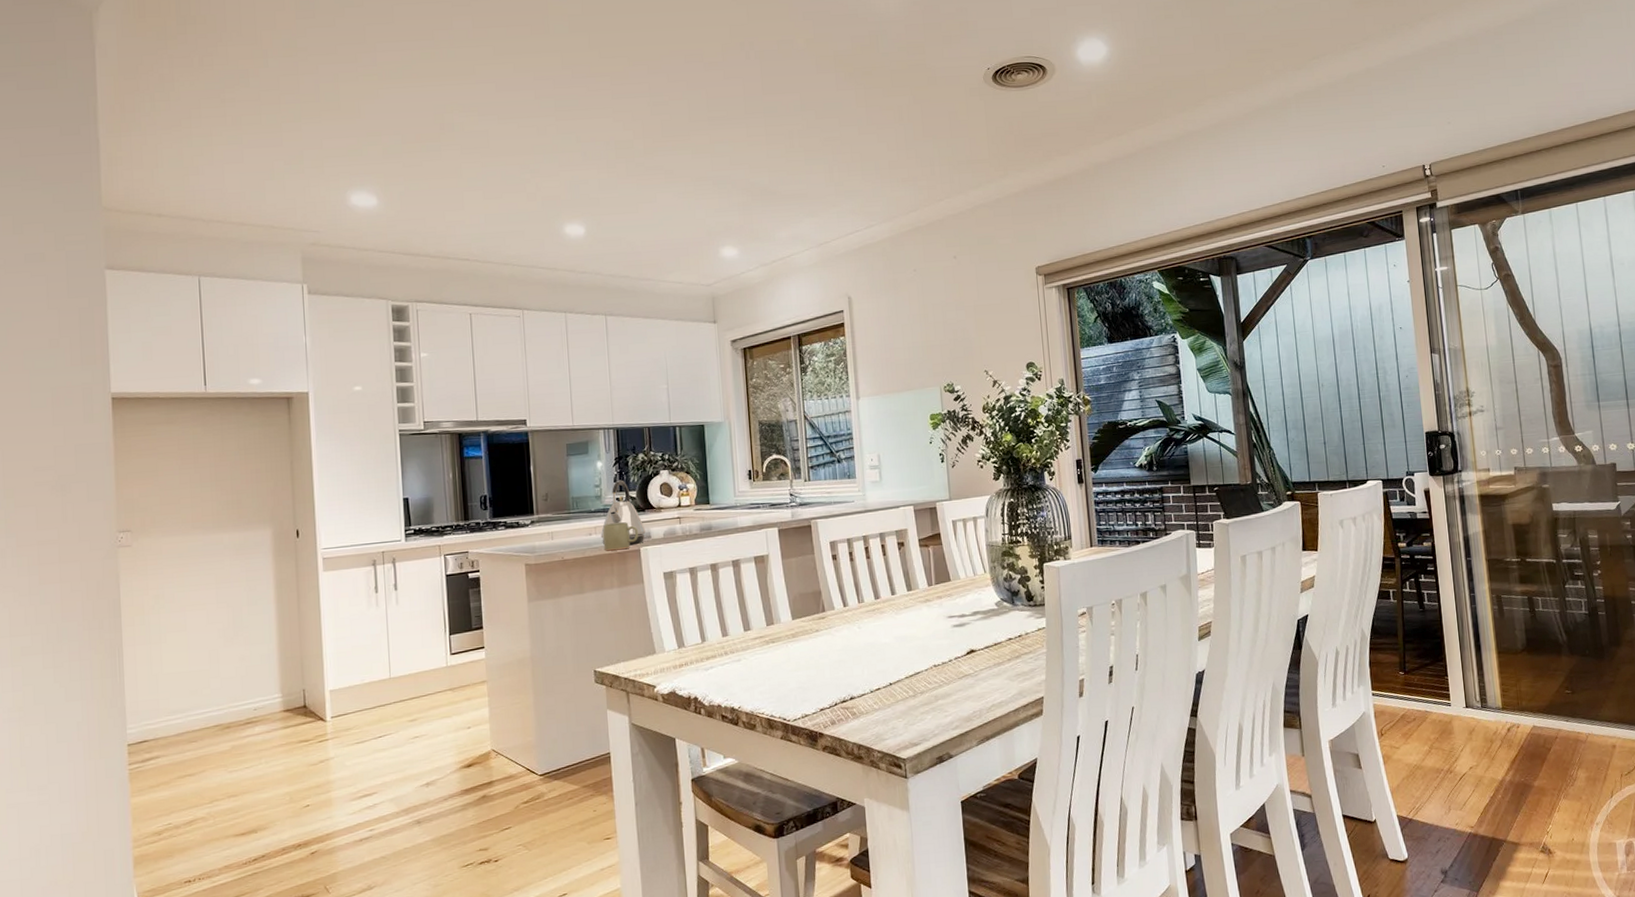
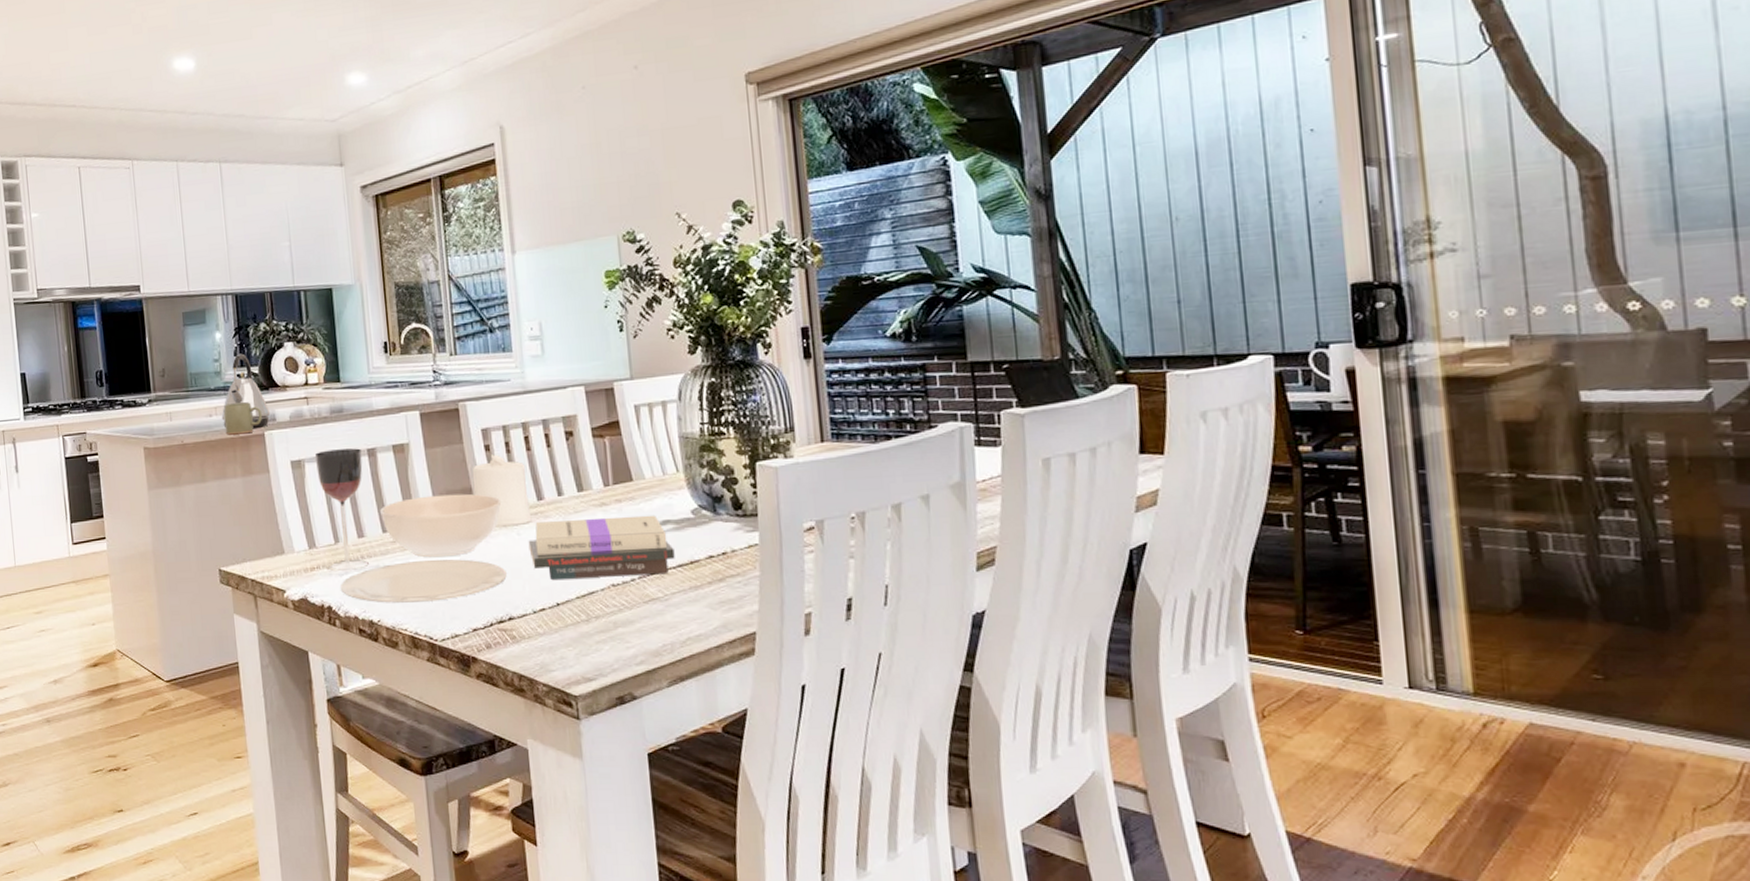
wineglass: none [685,560,732,667] -> present [314,448,369,572]
plate: none [705,650,849,692] -> present [340,558,507,603]
bowl: none [741,595,846,651] -> present [379,493,502,558]
candle: none [821,562,870,623] -> present [472,454,532,527]
books: none [867,607,983,664] -> present [528,515,675,579]

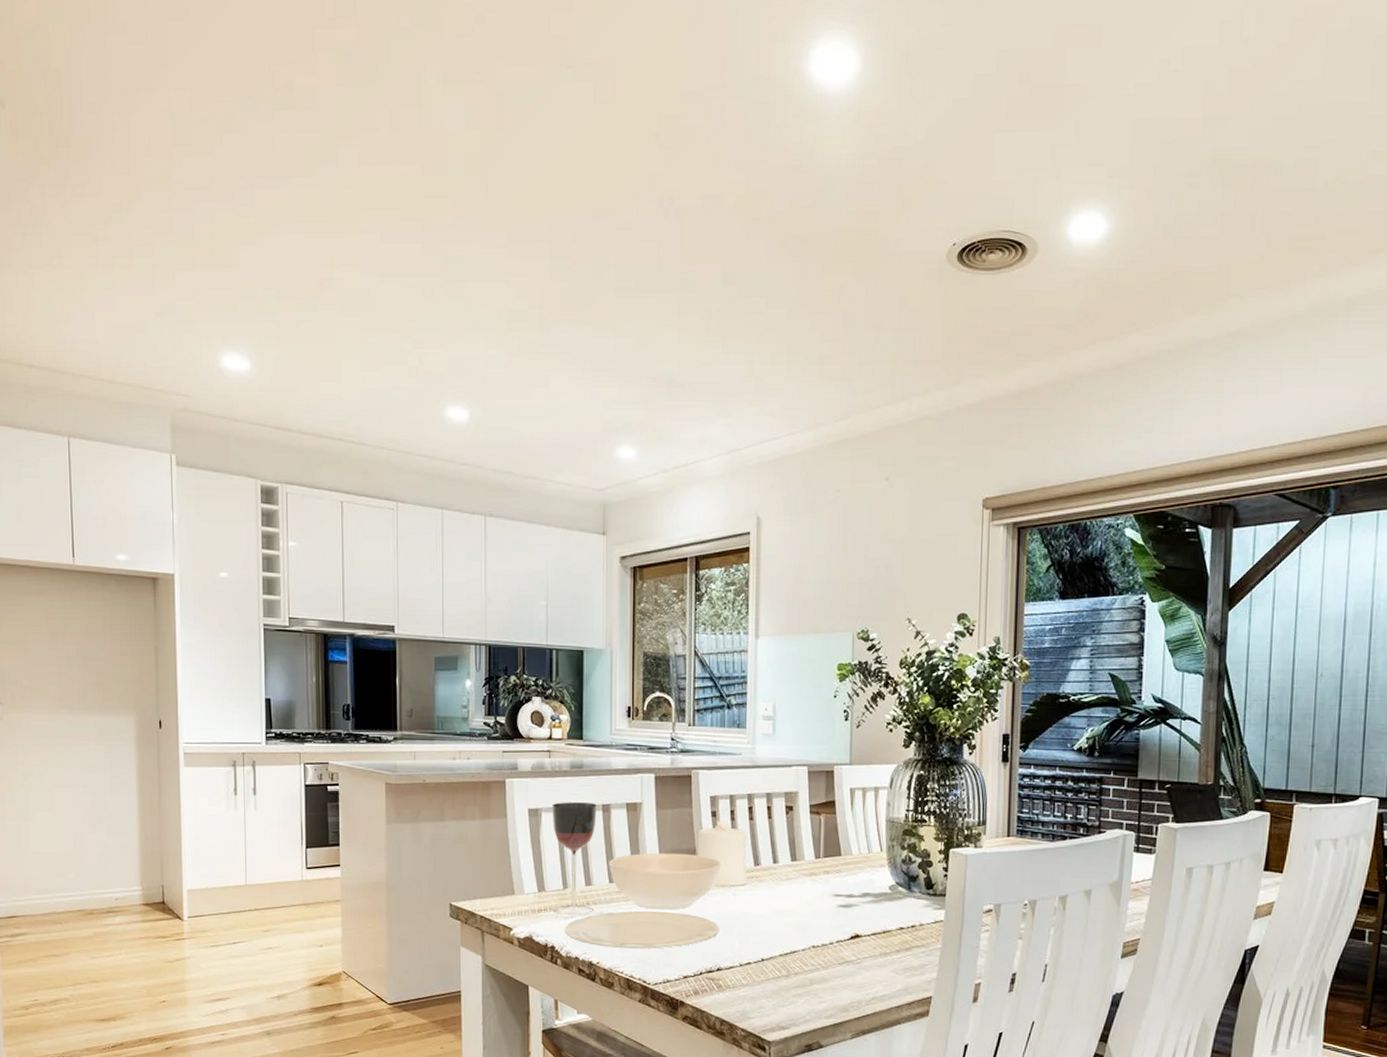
kettle: present [221,353,271,429] -> none [465,702,513,776]
mug: present [223,402,263,435] -> none [467,749,505,779]
books: present [528,515,675,579] -> none [742,885,870,940]

